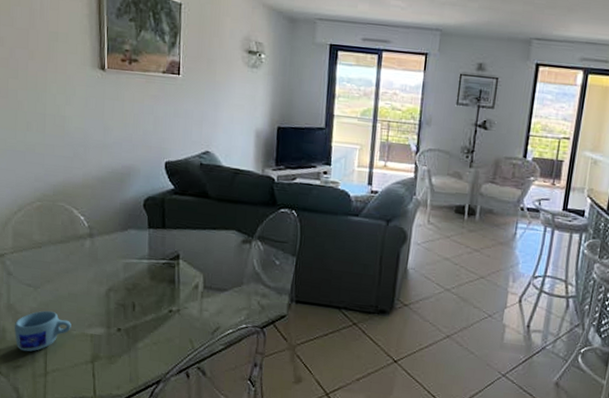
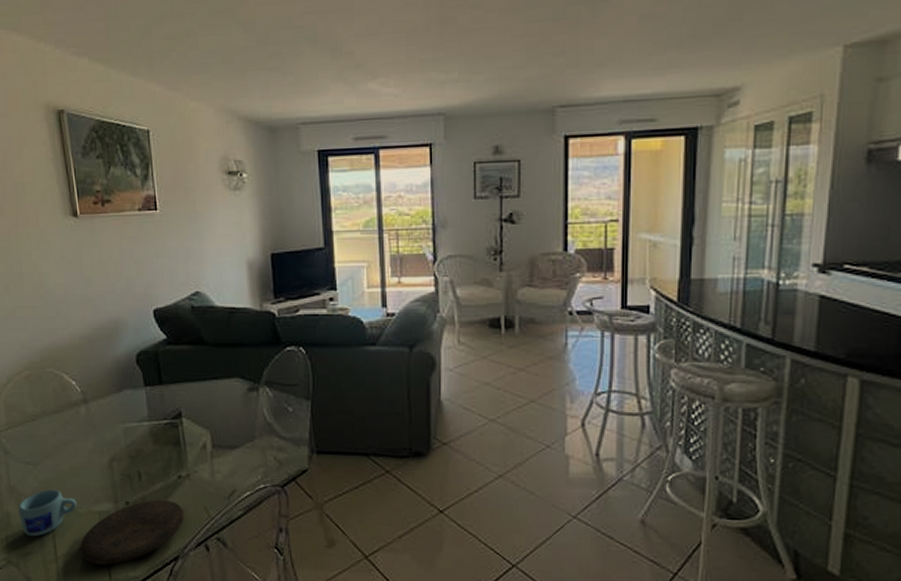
plate: none [68,328,171,383] -> present [79,499,184,565]

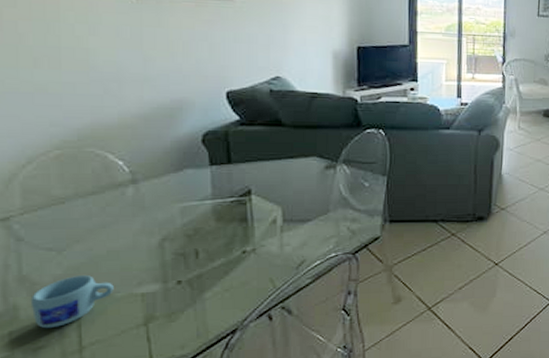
plate: present [79,499,184,565] -> none [113,275,246,349]

